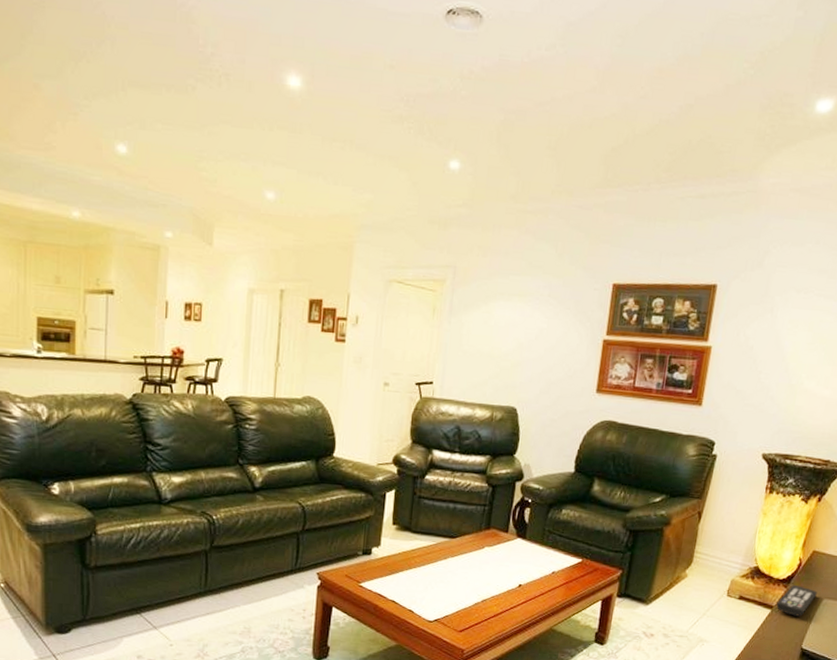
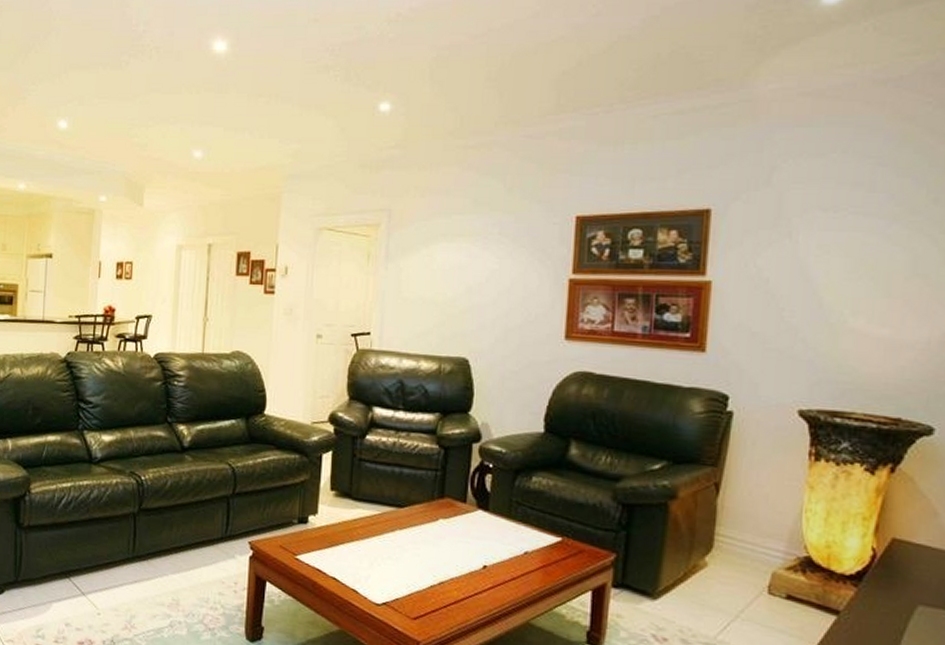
remote control: present [776,585,817,617] -> none [844,584,907,628]

